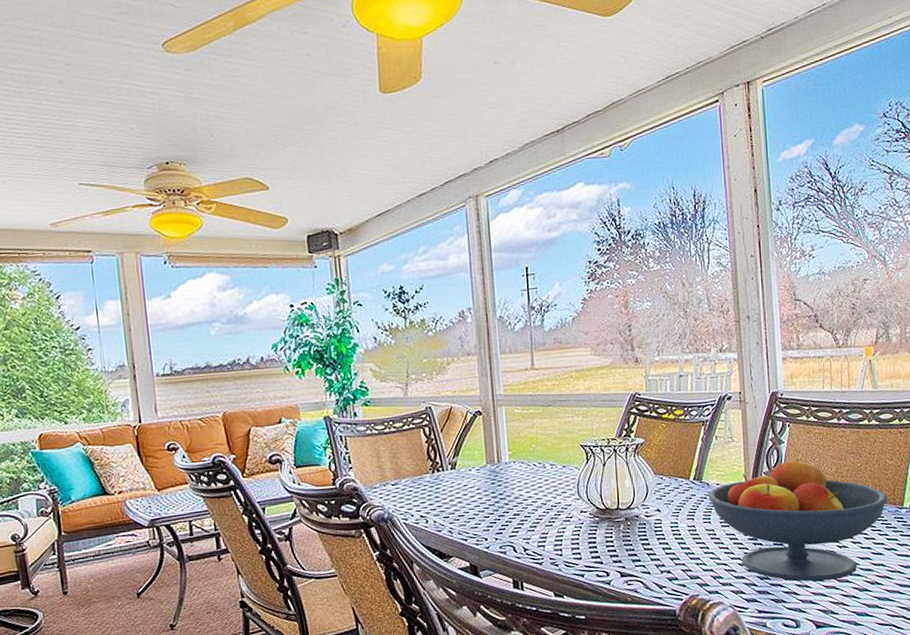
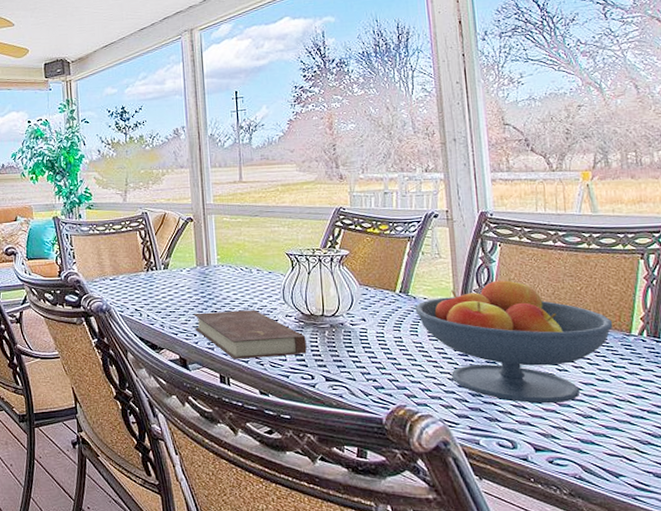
book: none [484,507,602,562] -> present [194,310,307,359]

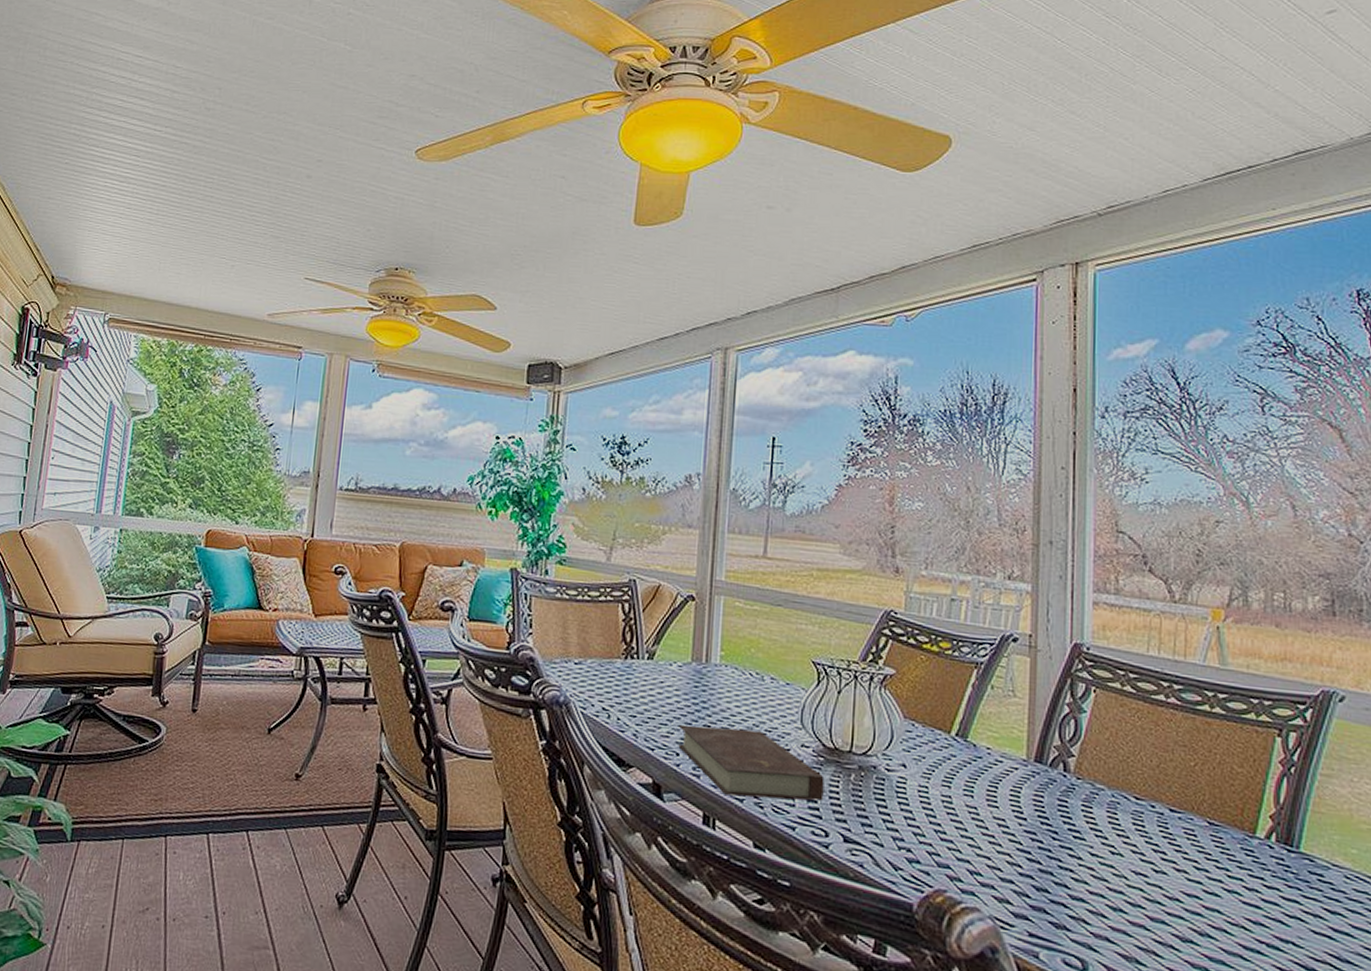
fruit bowl: present [415,278,613,404] -> none [973,736,1233,917]

